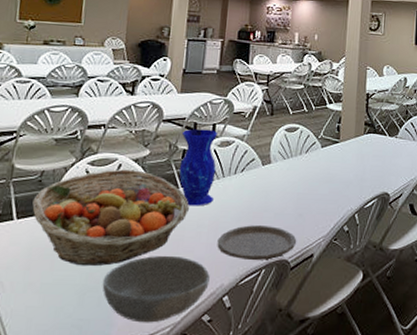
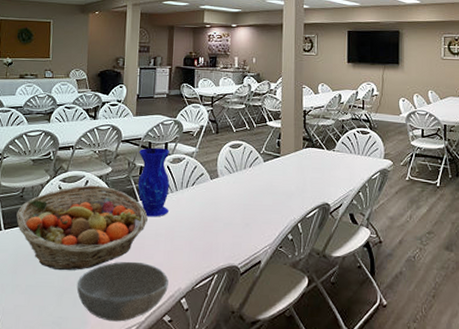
plate: present [217,224,297,260] -> none [173,233,245,266]

